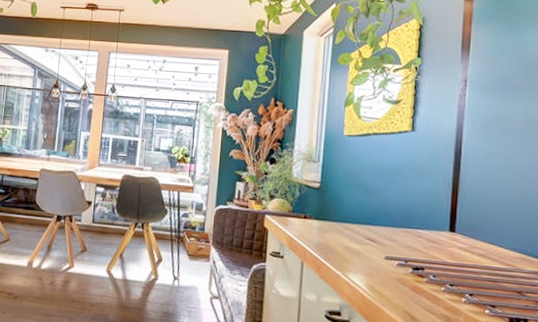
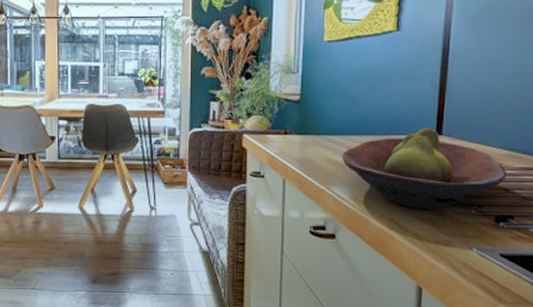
fruit bowl: none [358,223,519,306] -> present [342,127,506,210]

